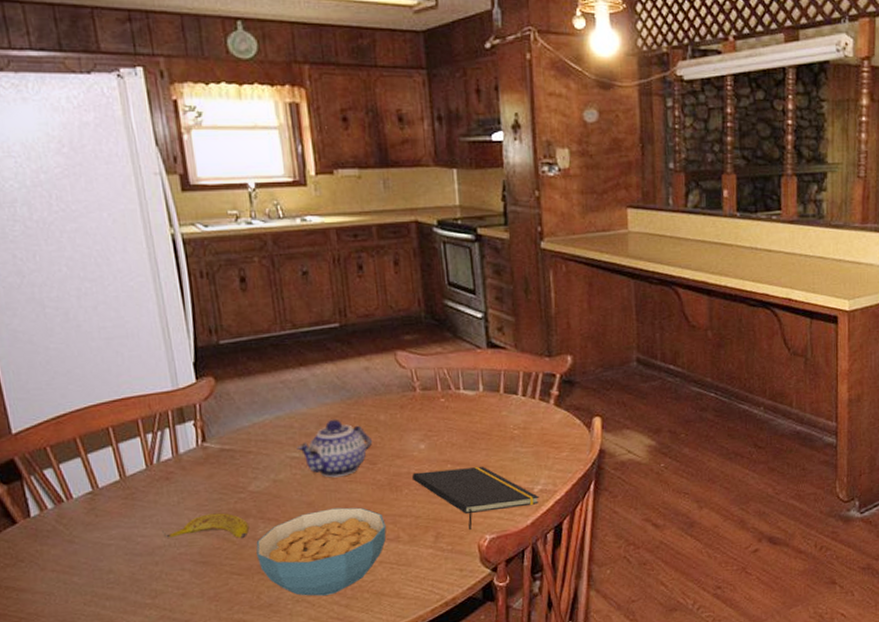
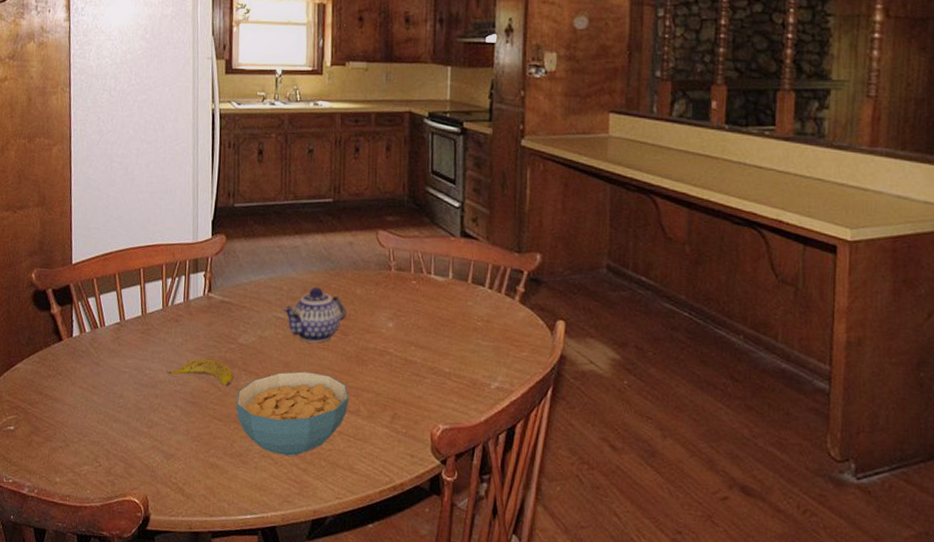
notepad: present [411,466,539,531] -> none [377,349,495,417]

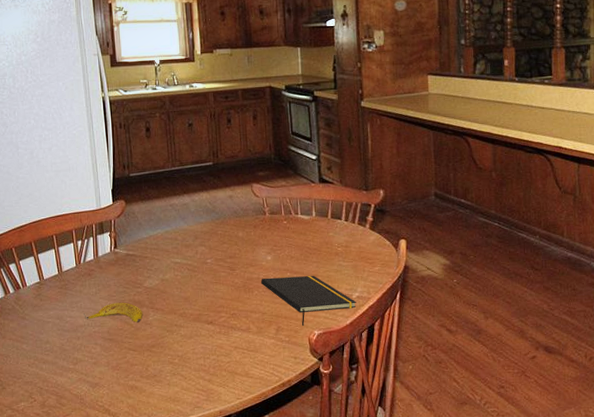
cereal bowl: present [236,371,349,456] -> none [147,303,241,371]
teapot: present [282,286,348,343] -> none [179,234,233,279]
notepad: none [377,349,495,417] -> present [260,275,357,327]

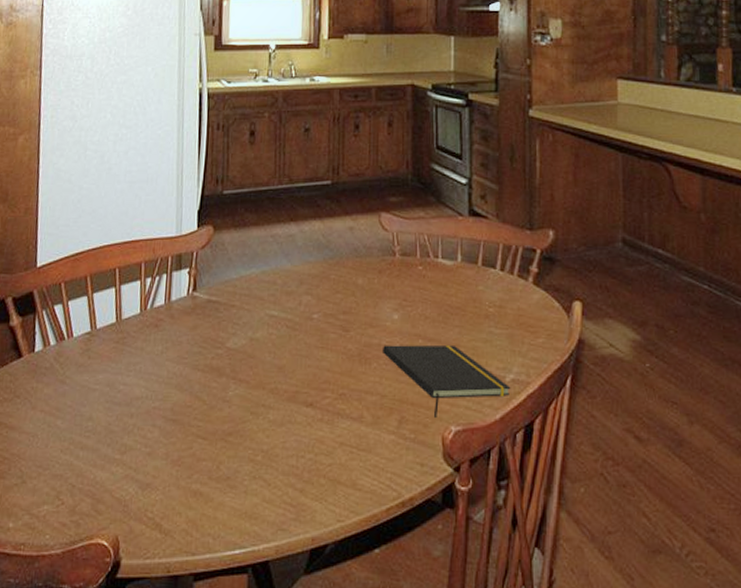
banana: present [83,302,143,323] -> none [141,368,222,399]

